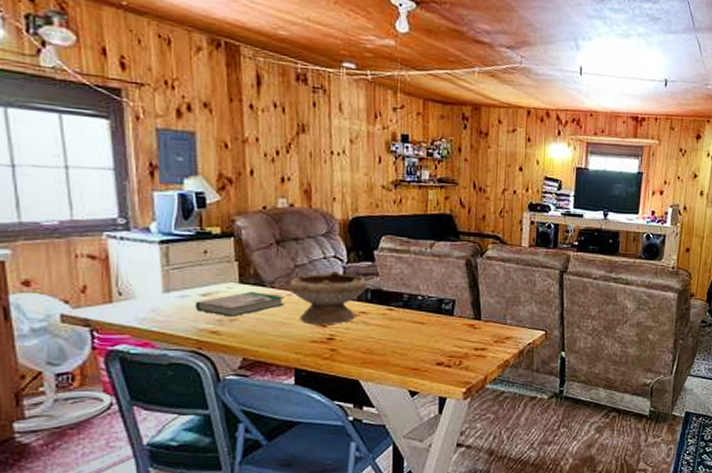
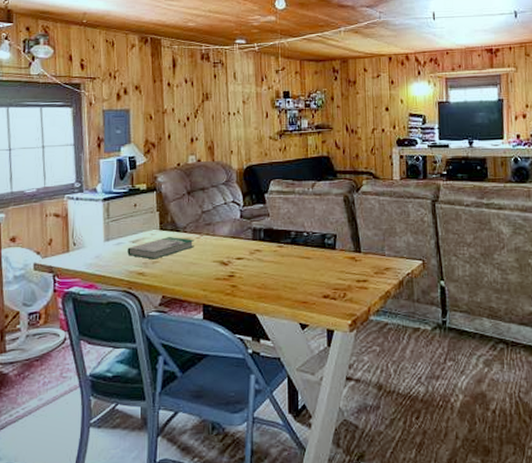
bowl: present [289,270,368,325] -> none [198,213,261,264]

